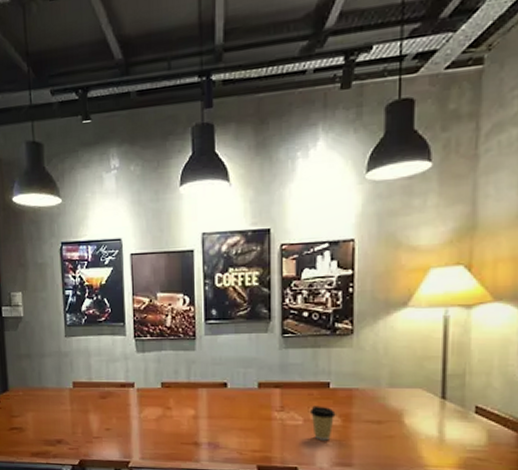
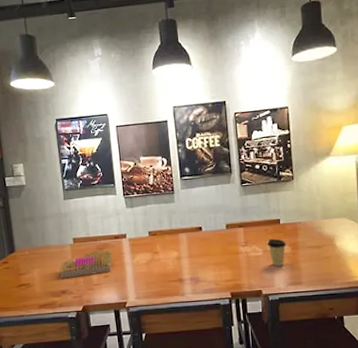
architectural model: none [54,398,118,427] -> present [58,249,114,279]

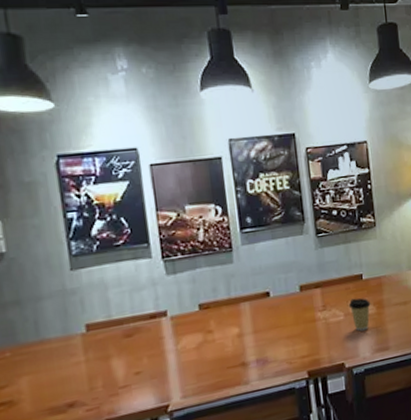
architectural model: present [58,249,114,279] -> none [61,335,149,386]

